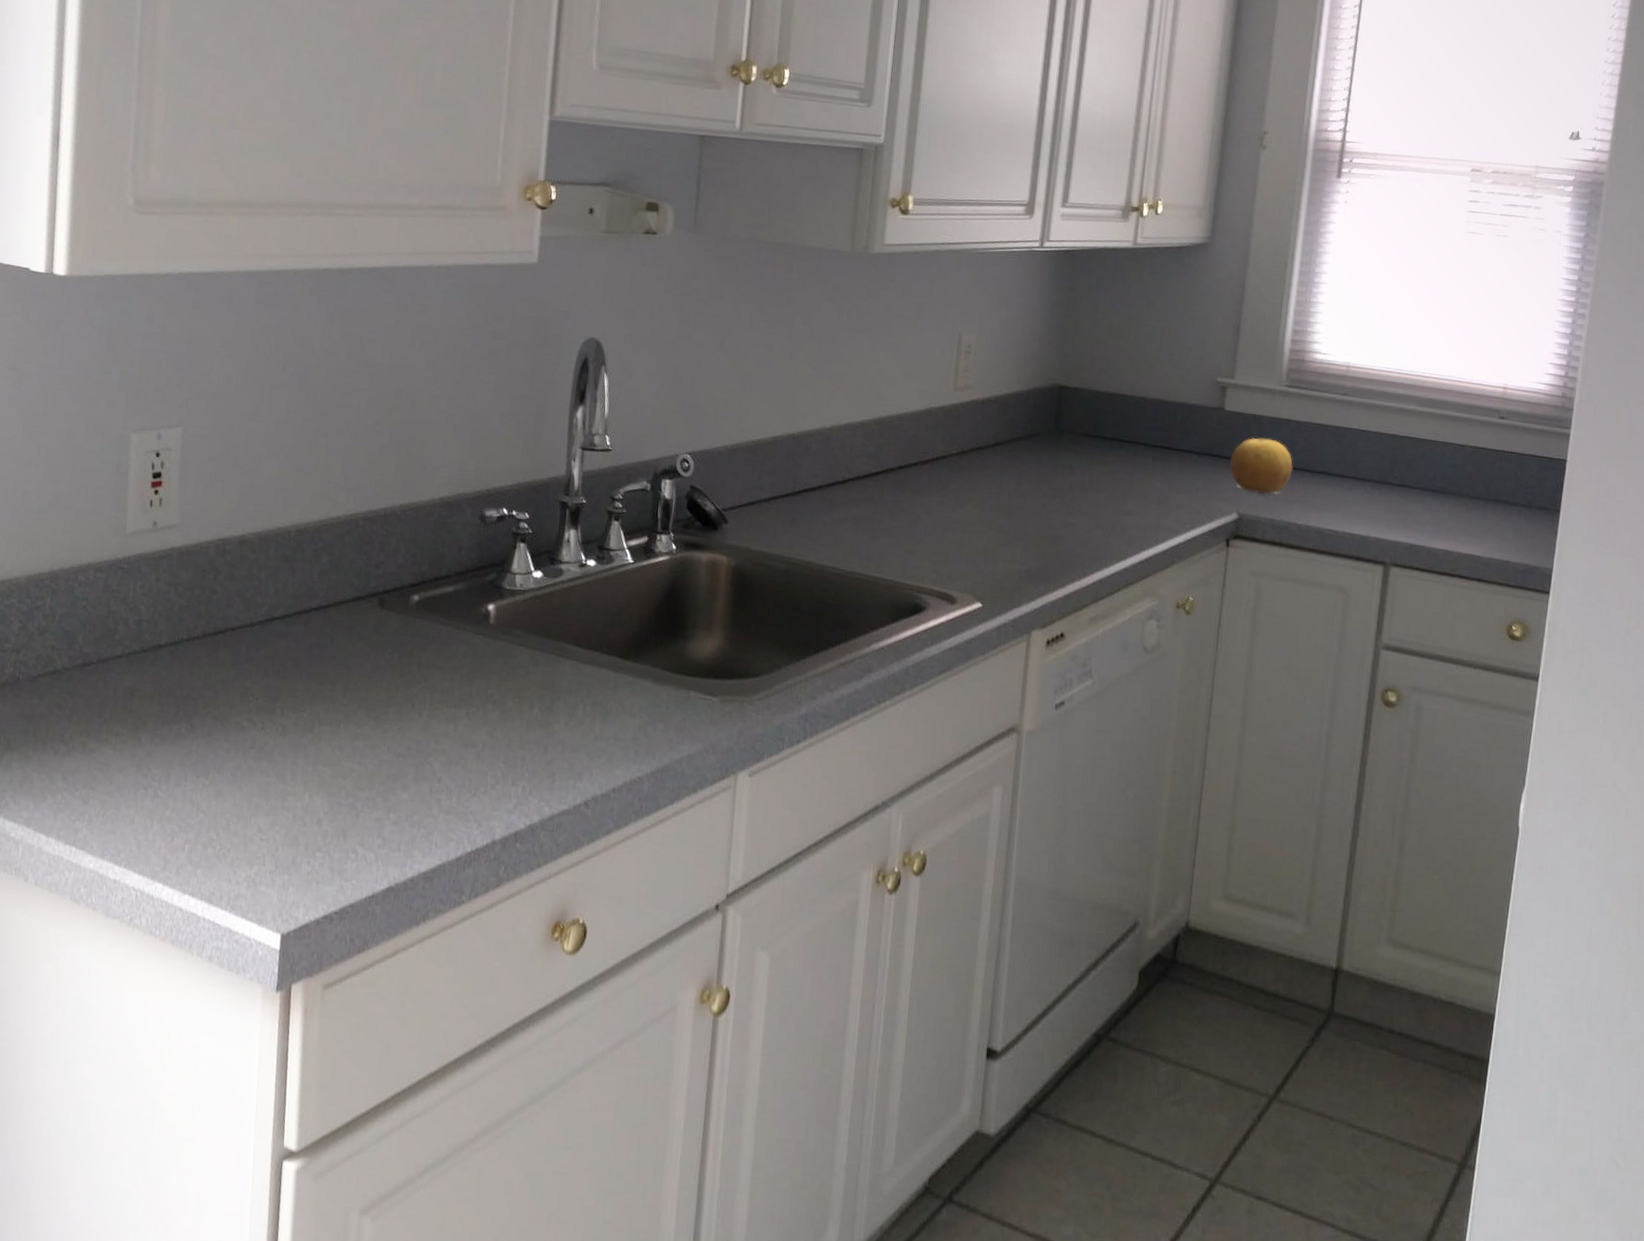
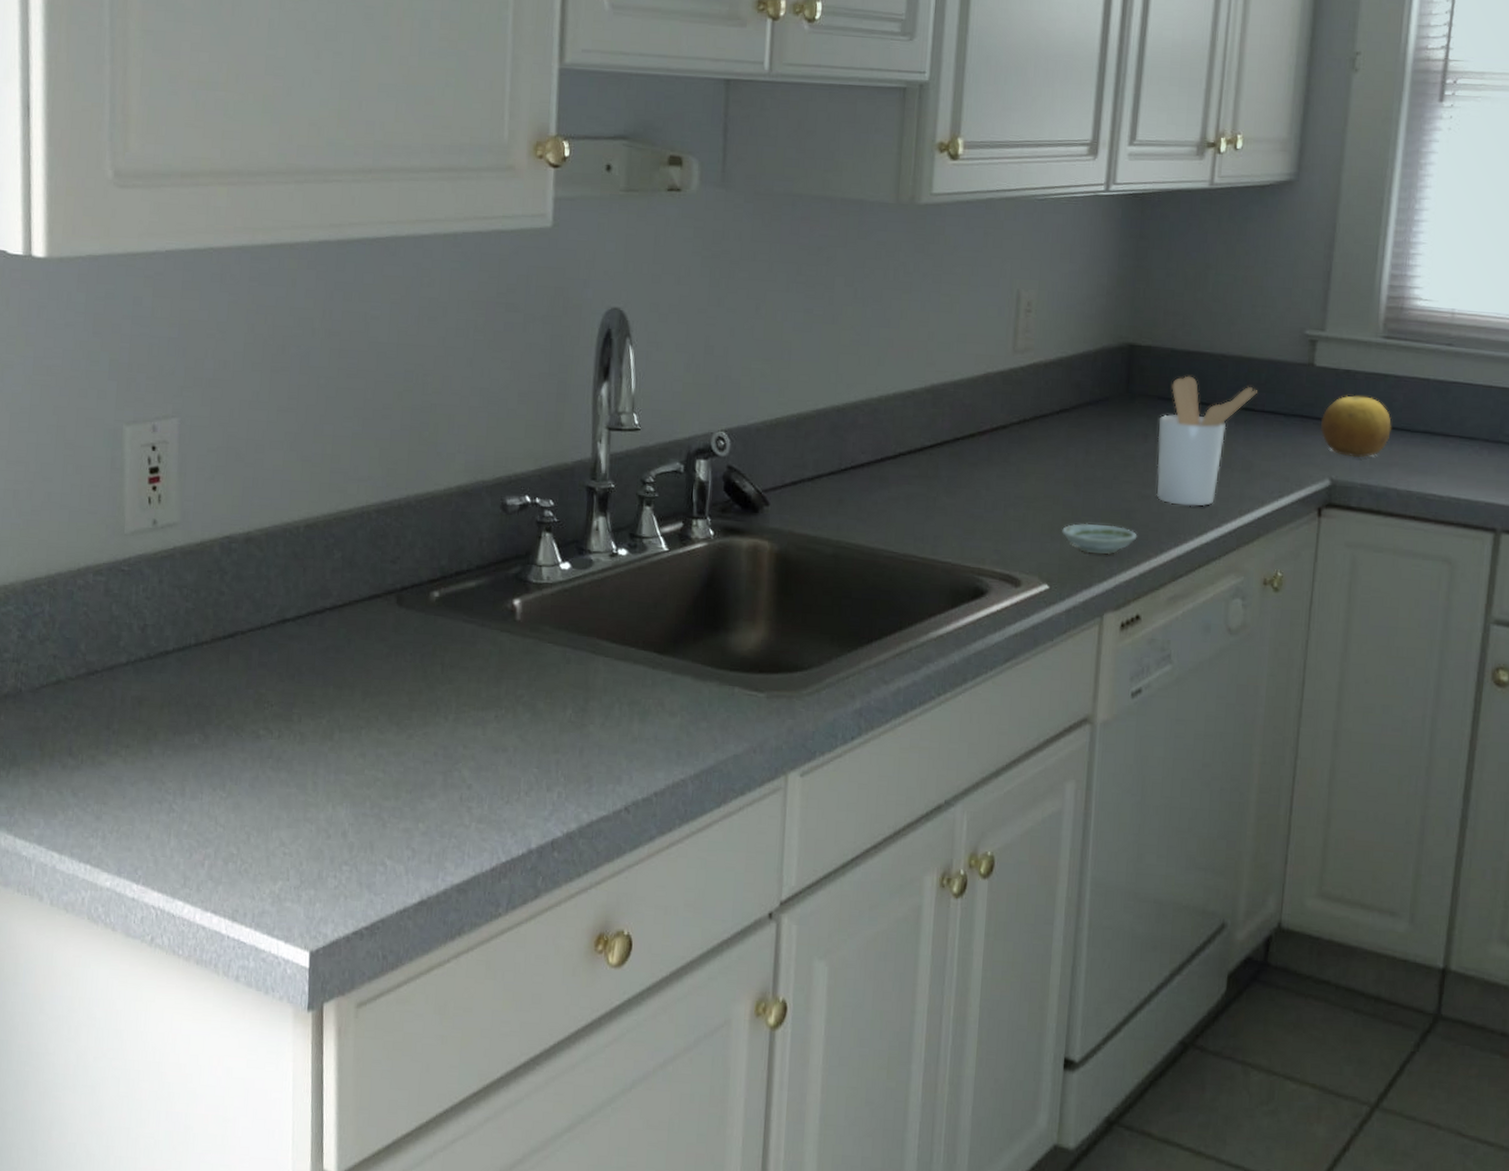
saucer: none [995,547,1063,576] -> present [1062,523,1137,554]
utensil holder: none [1081,415,1173,535] -> present [1156,375,1257,507]

